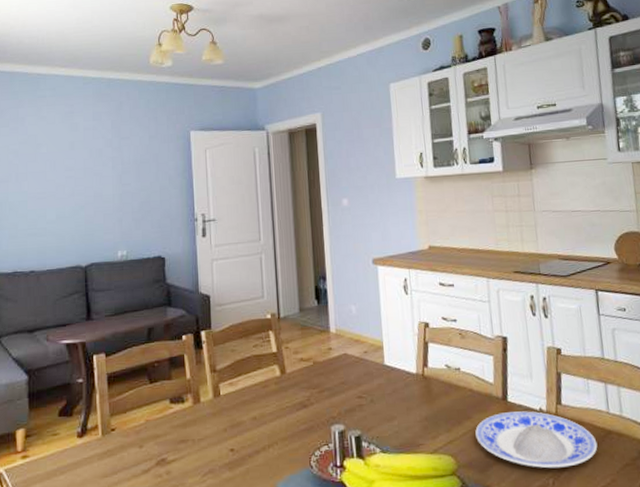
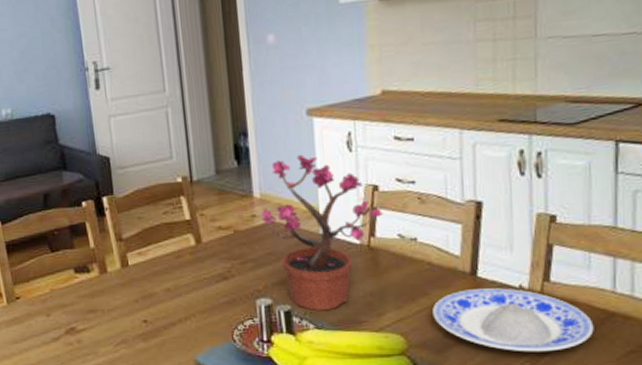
potted plant: none [337,296,433,436] -> present [262,154,383,311]

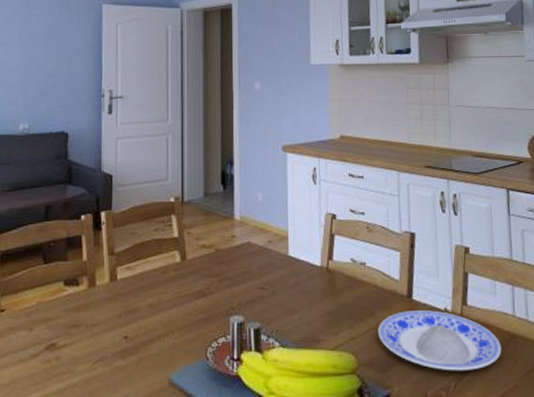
potted plant: present [262,154,383,311] -> none [240,183,339,330]

